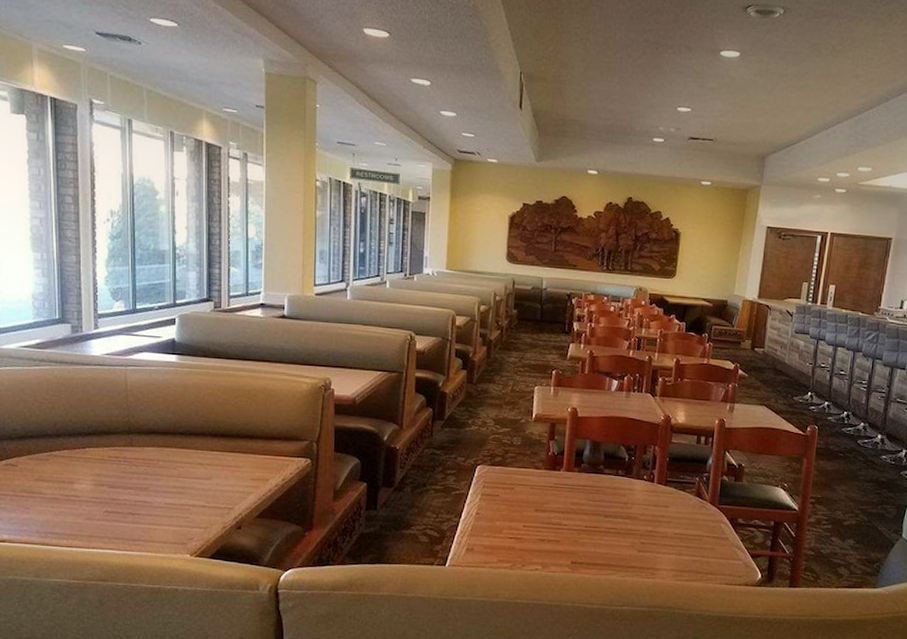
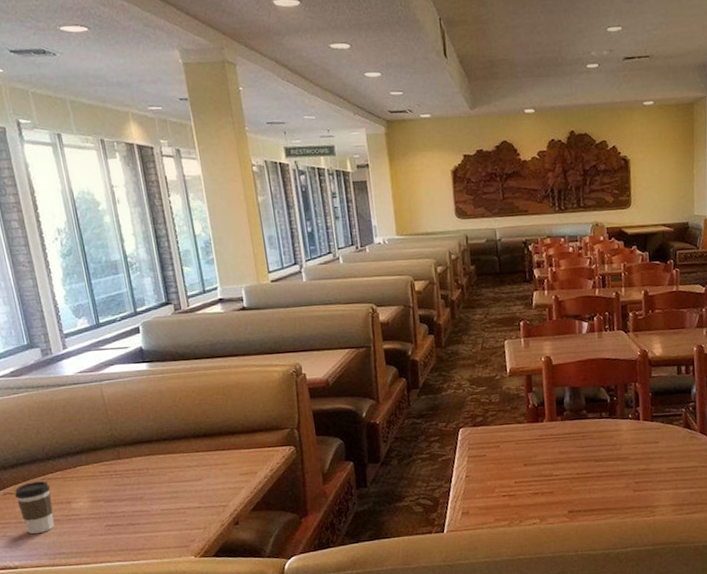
coffee cup: none [16,456,55,510] -> present [14,481,55,535]

